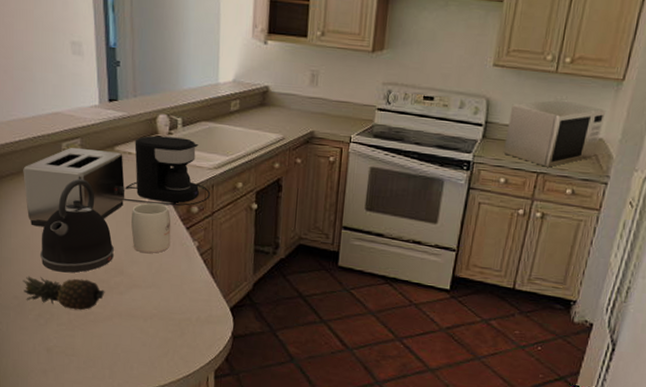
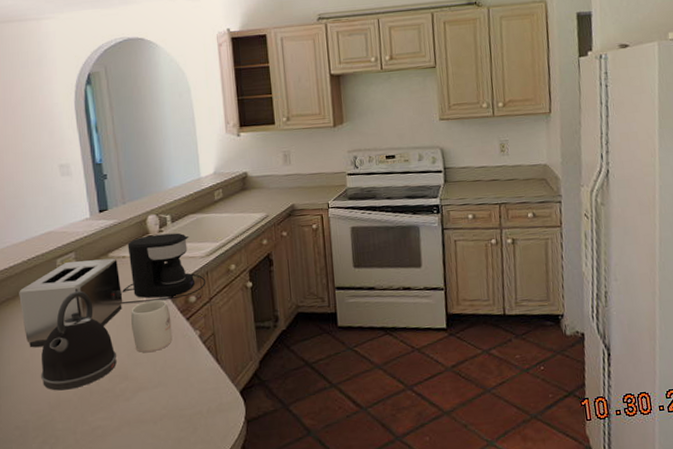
fruit: present [23,276,105,311] -> none [24,392,111,429]
microwave: present [503,99,607,167] -> none [463,137,545,198]

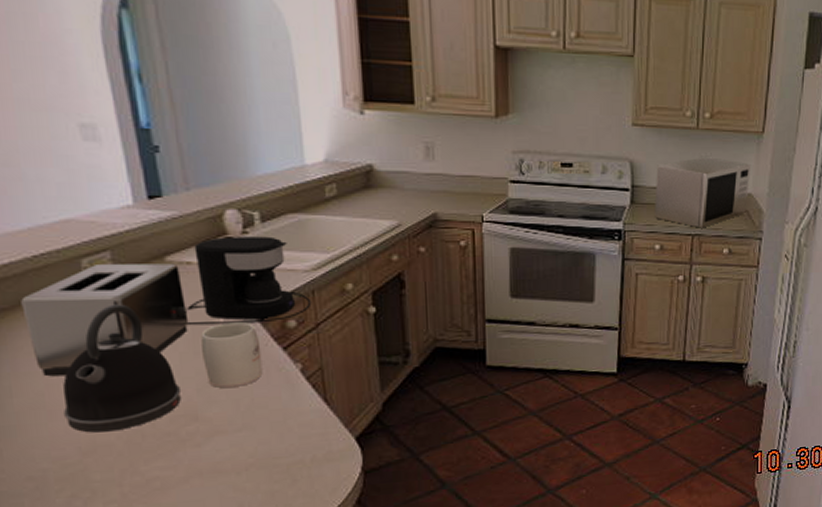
microwave: none [463,137,545,198] -> present [655,157,751,228]

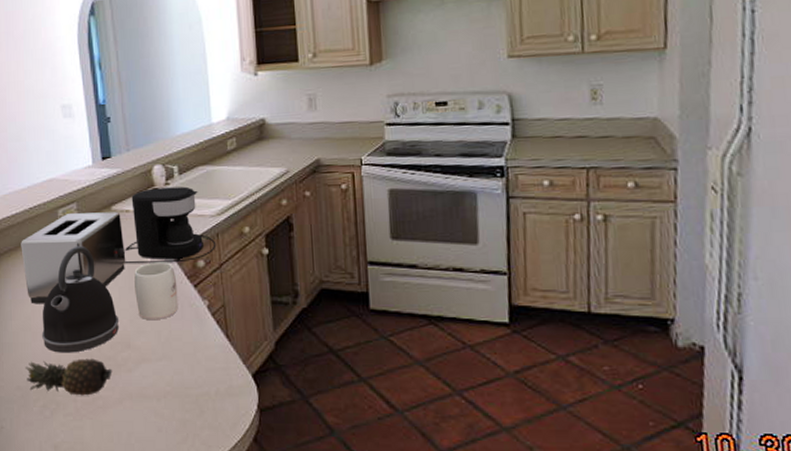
fruit: none [39,435,174,480] -> present [25,358,113,396]
microwave: present [655,157,751,228] -> none [538,81,654,161]

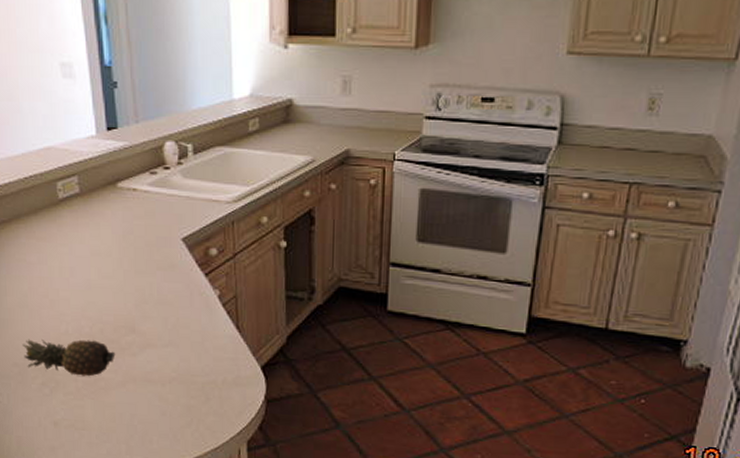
toaster: present [21,212,126,304] -> none [15,187,132,282]
kettle: present [41,245,120,353] -> none [39,223,124,333]
coffee maker: present [125,186,217,264] -> none [131,167,231,249]
mug: present [134,262,178,321] -> none [141,246,187,307]

